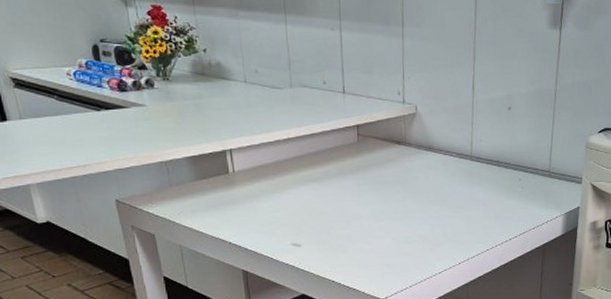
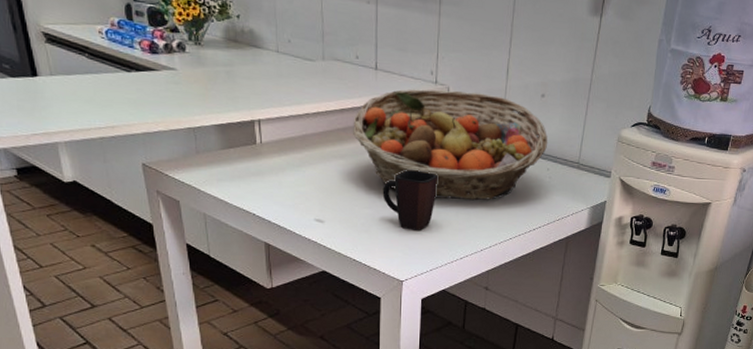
fruit basket: none [323,108,518,215] -> present [352,89,548,201]
mug: none [357,189,412,248] -> present [382,170,438,231]

